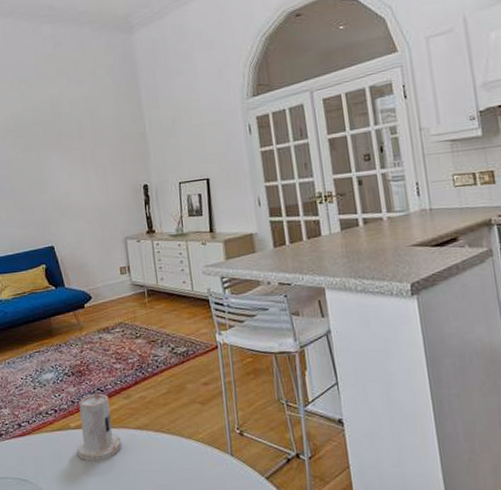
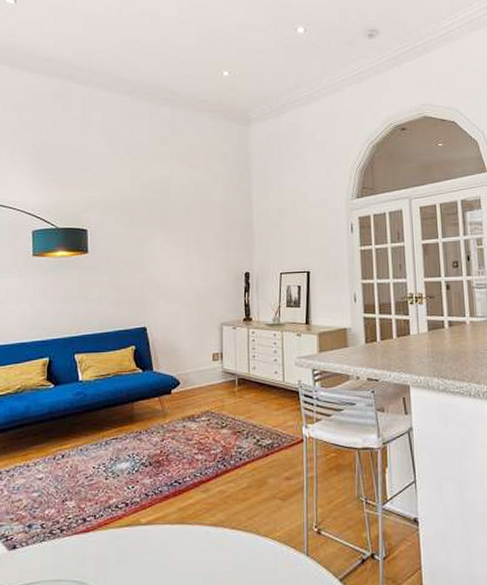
candle: present [76,390,122,462] -> none [145,482,195,562]

